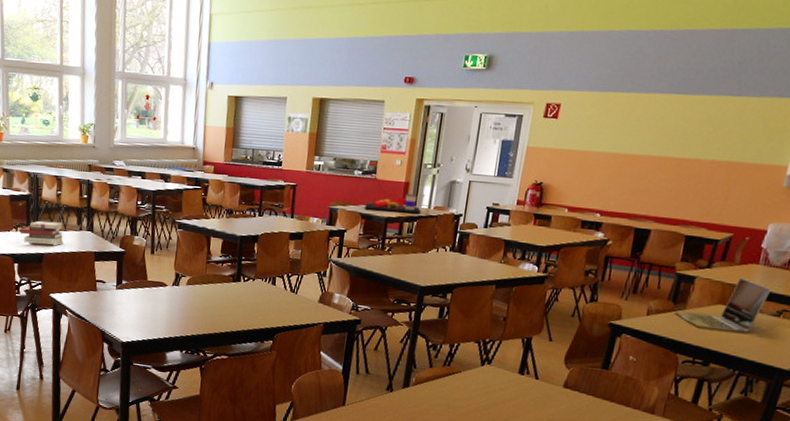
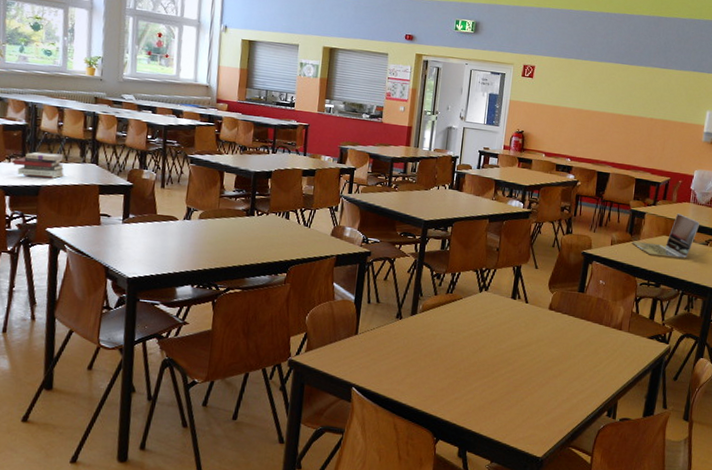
food tray: present [365,187,421,214] -> none [373,131,423,155]

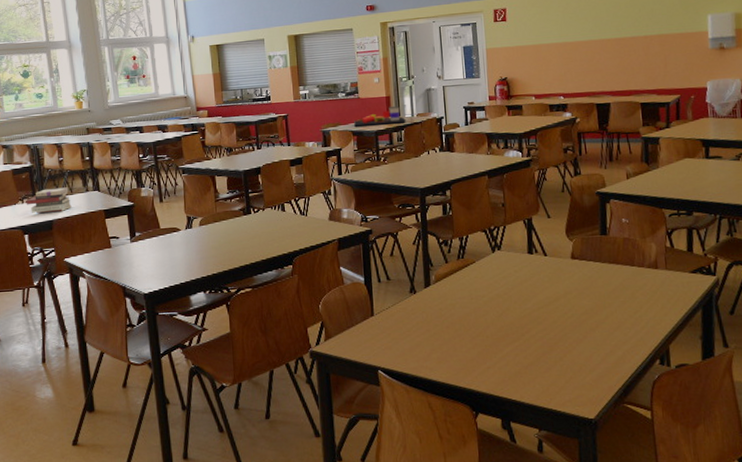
food tray: none [373,131,423,155] -> present [354,99,406,128]
laptop: present [631,213,700,259] -> none [650,131,726,183]

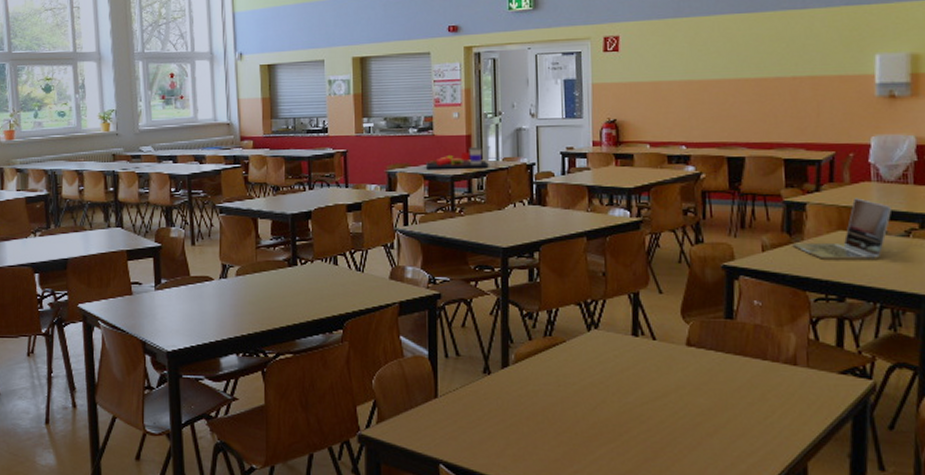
books: present [26,187,72,214] -> none [39,221,90,250]
laptop: none [650,131,726,183] -> present [792,198,893,260]

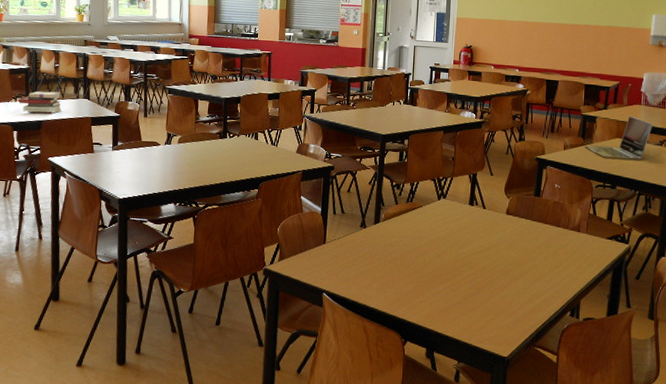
books: none [39,221,90,250] -> present [19,91,62,114]
food tray: present [426,139,489,171] -> none [331,52,377,74]

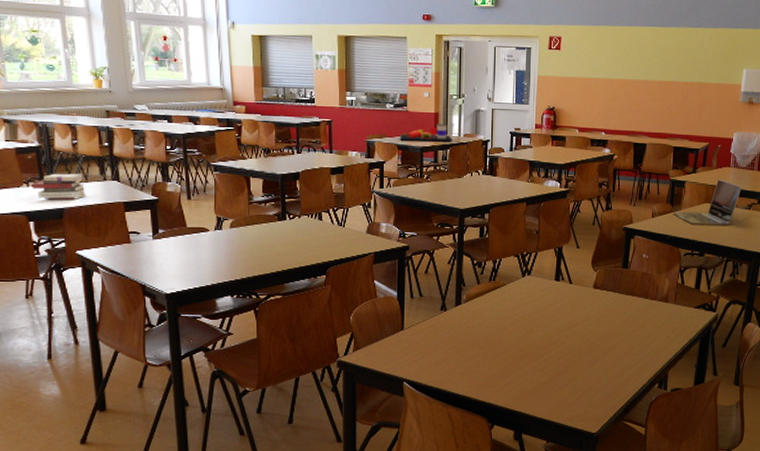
food tray: none [331,52,377,74] -> present [400,117,452,142]

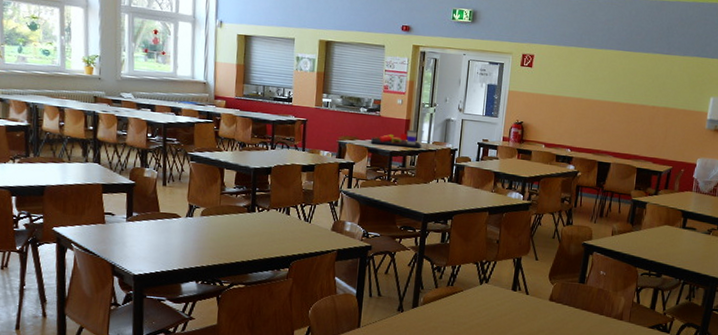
books: present [32,173,86,200] -> none [17,152,68,179]
laptop: present [673,179,742,225] -> none [632,202,703,249]

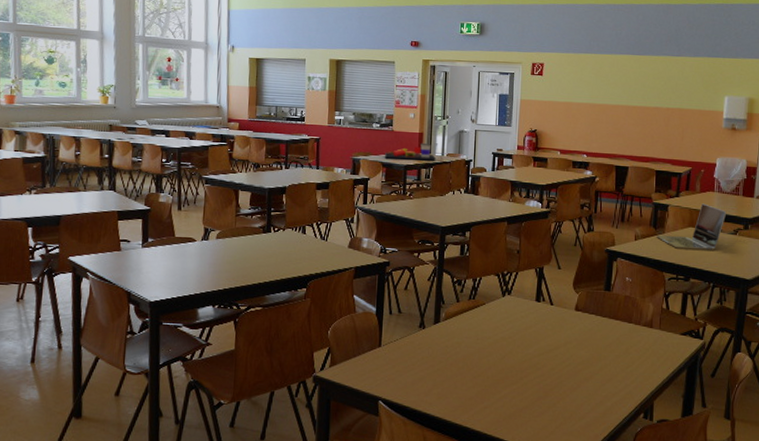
laptop: none [632,202,703,249] -> present [656,203,727,250]

